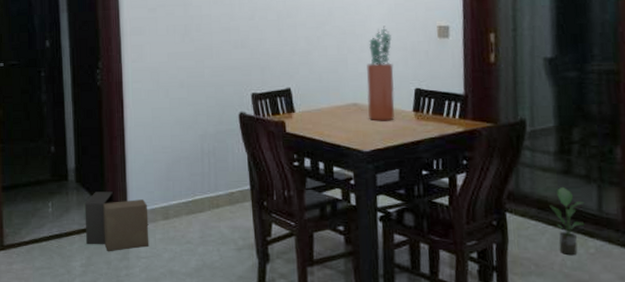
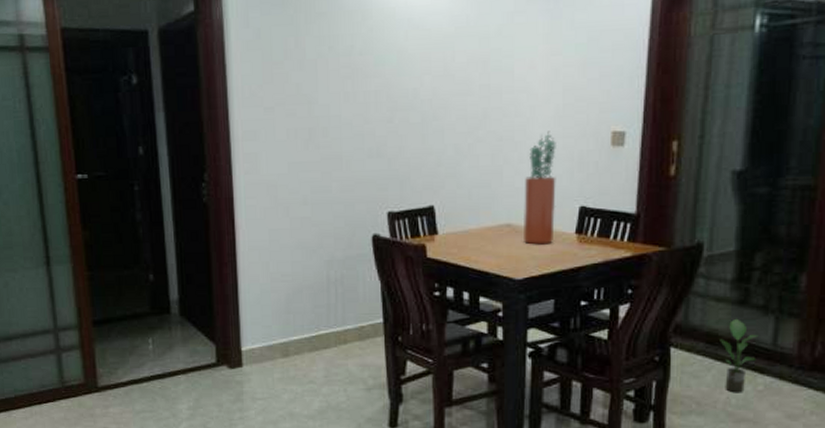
cardboard box: present [84,192,149,251] -> none [190,326,266,392]

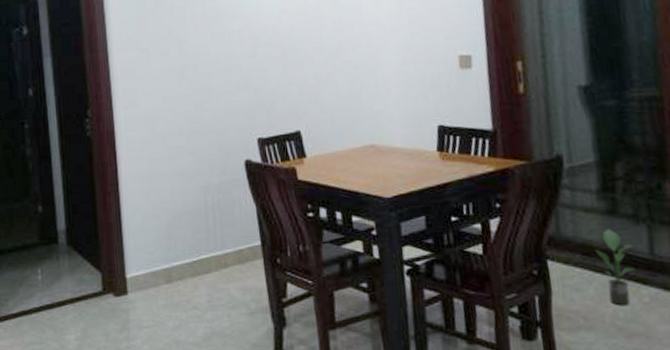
vase: present [522,131,556,245] -> none [383,57,417,164]

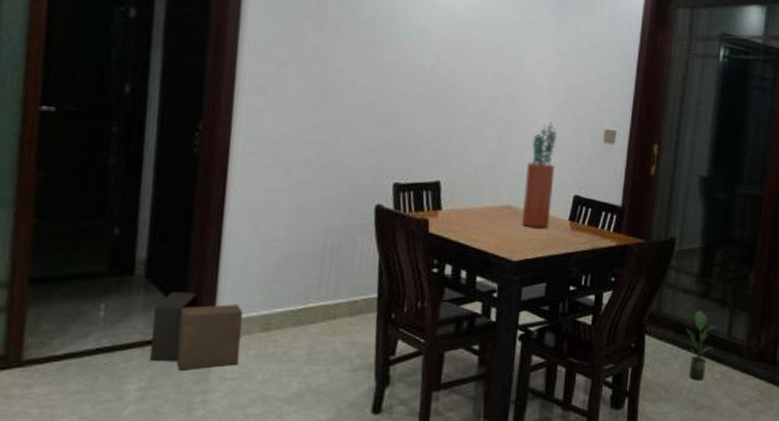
cardboard box: none [77,254,152,321] -> present [150,292,244,370]
vase: none [383,57,417,164] -> present [522,122,557,229]

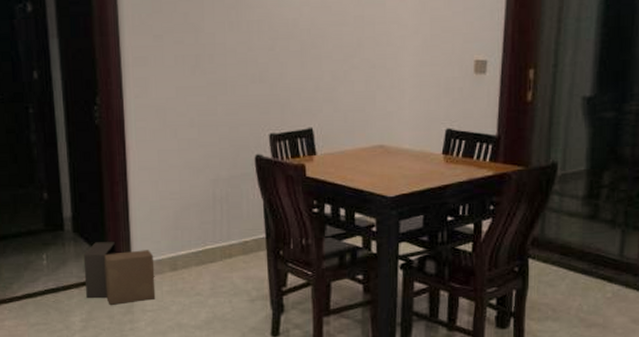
vase: present [522,122,557,229] -> none [394,59,425,165]
potted plant: present [686,309,717,381] -> none [573,231,607,300]

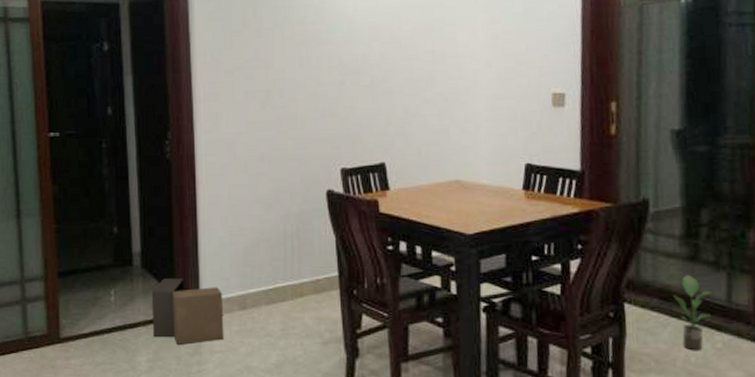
potted plant: none [573,231,607,300] -> present [673,274,712,351]

